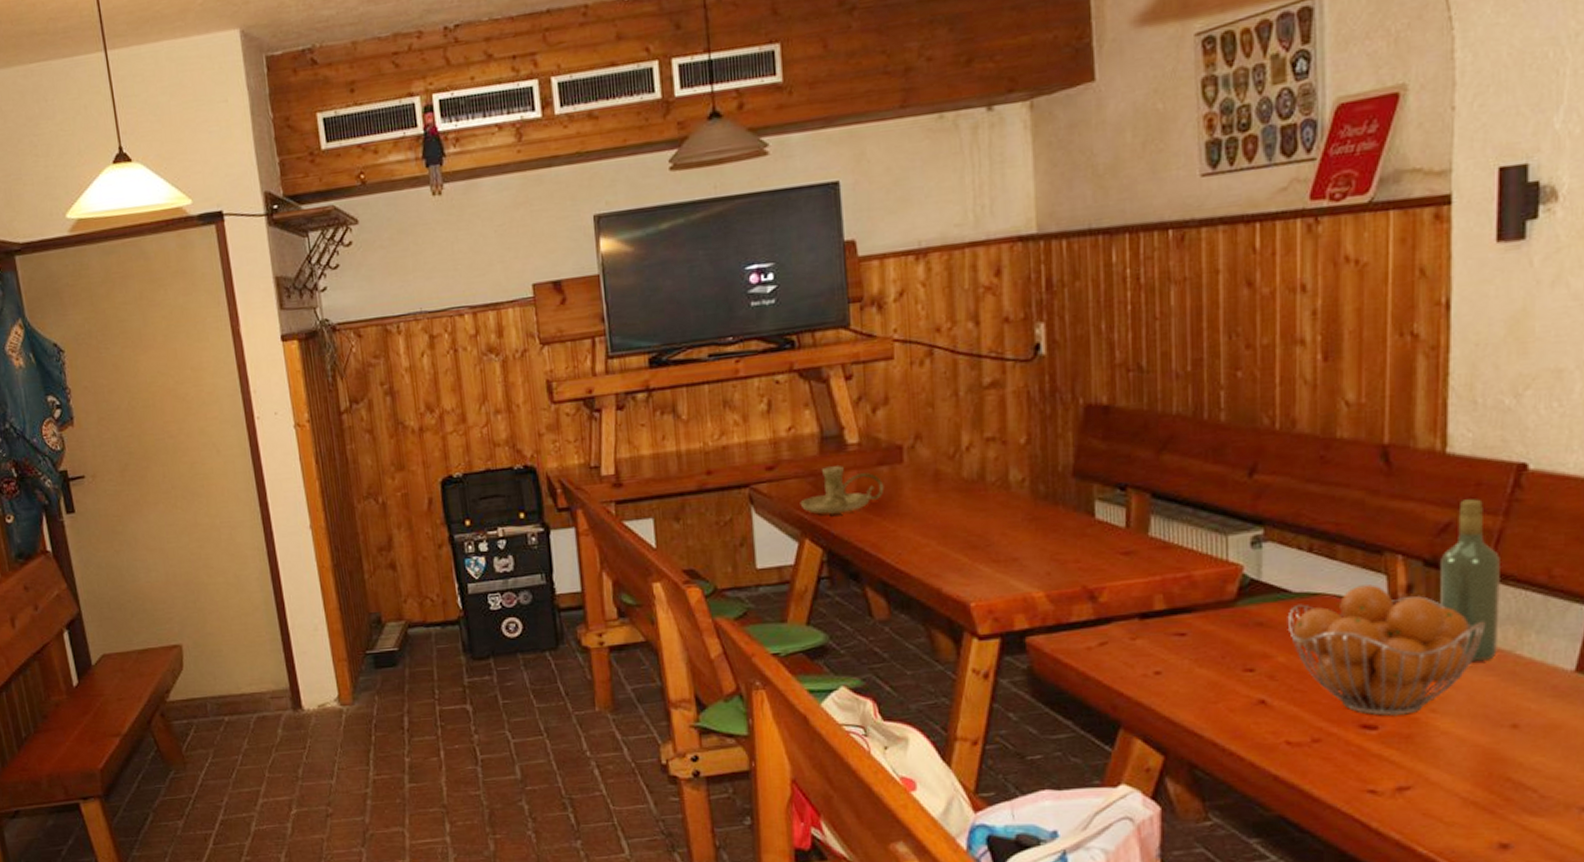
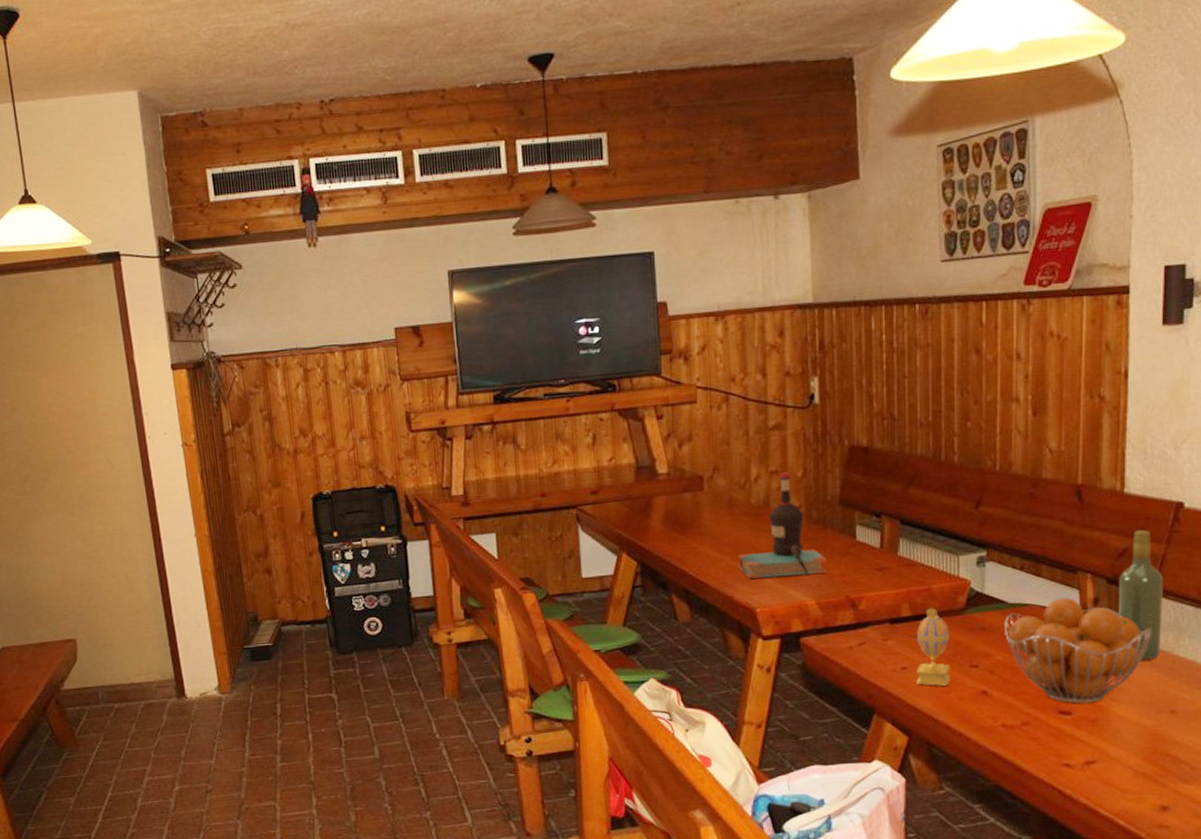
candle holder: present [800,465,885,515] -> none [618,491,688,533]
bottle: none [947,438,1059,567] -> present [738,472,827,579]
decorative egg: none [1174,599,1218,695] -> present [916,608,950,686]

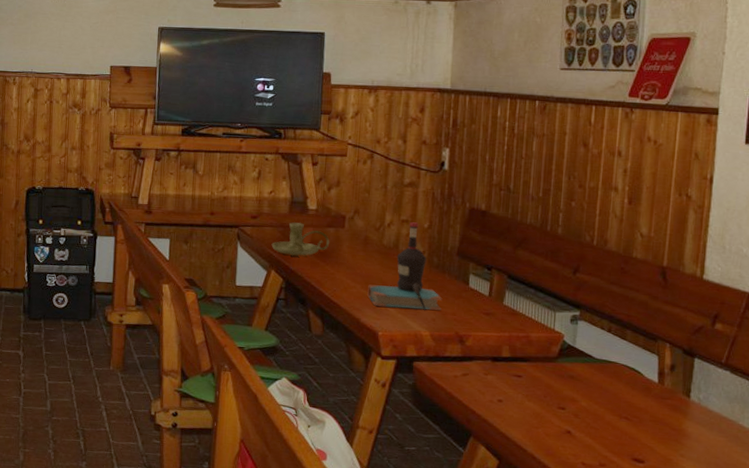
candle holder: none [618,491,688,533] -> present [271,222,330,256]
decorative egg: present [916,608,950,686] -> none [510,352,543,421]
fruit basket: present [1005,597,1152,705] -> none [590,360,721,456]
wine bottle: present [1119,530,1163,660] -> none [692,312,733,426]

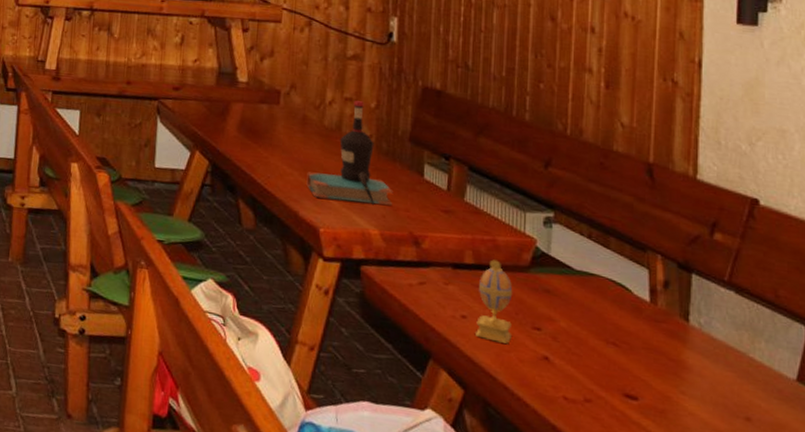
candle holder: present [271,222,330,256] -> none [196,96,263,136]
decorative egg: none [510,352,543,421] -> present [476,259,513,344]

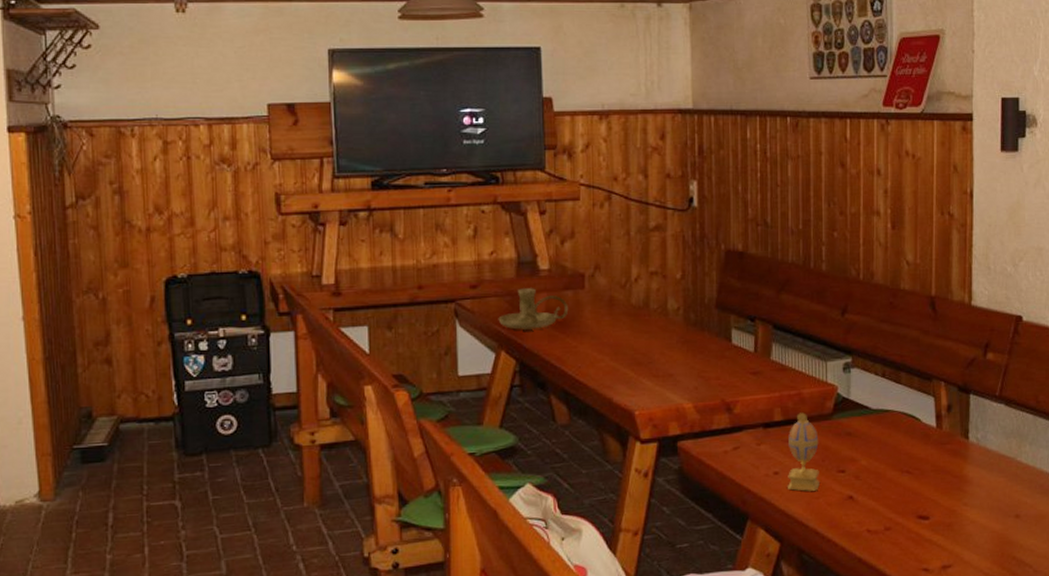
candle holder: none [196,96,263,136] -> present [498,288,569,331]
bottle: present [306,100,393,206] -> none [618,273,704,380]

